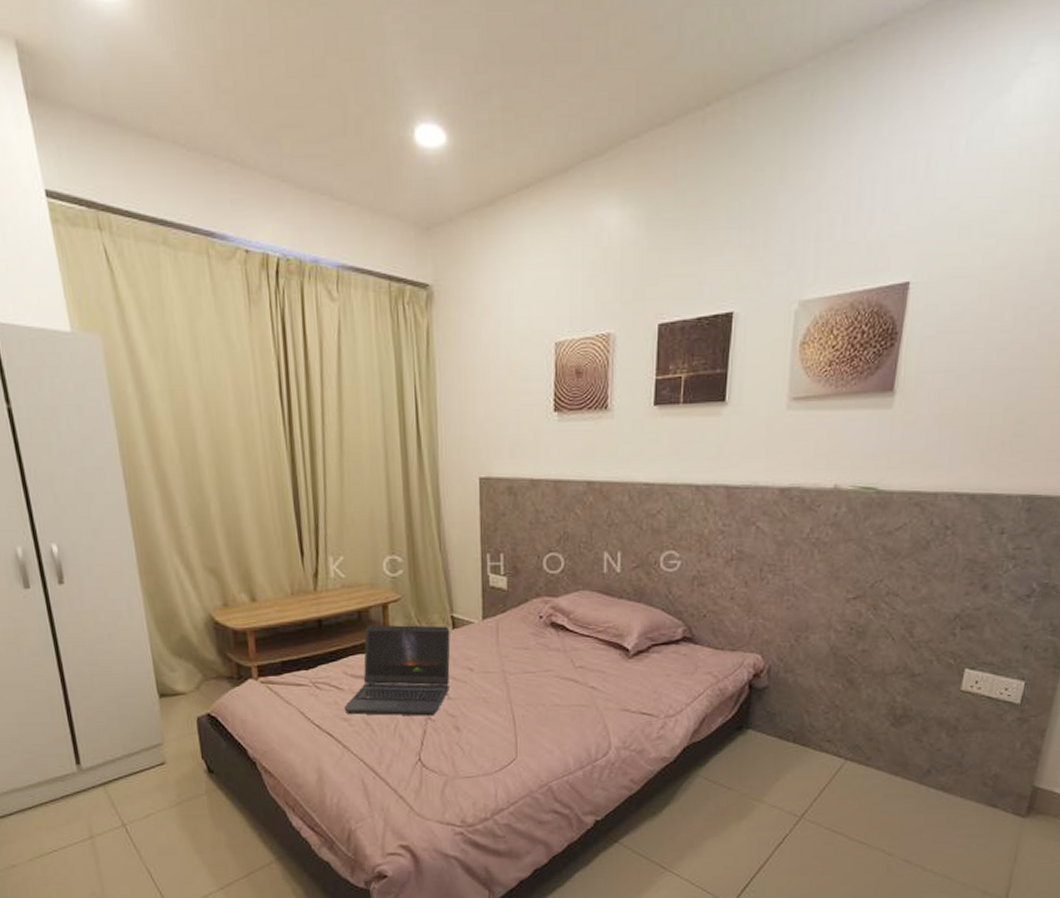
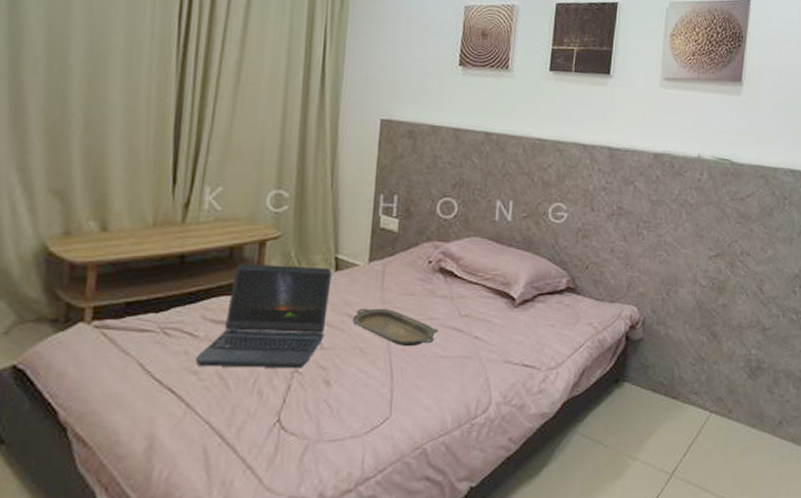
serving tray: none [473,661,555,696] -> present [352,308,439,346]

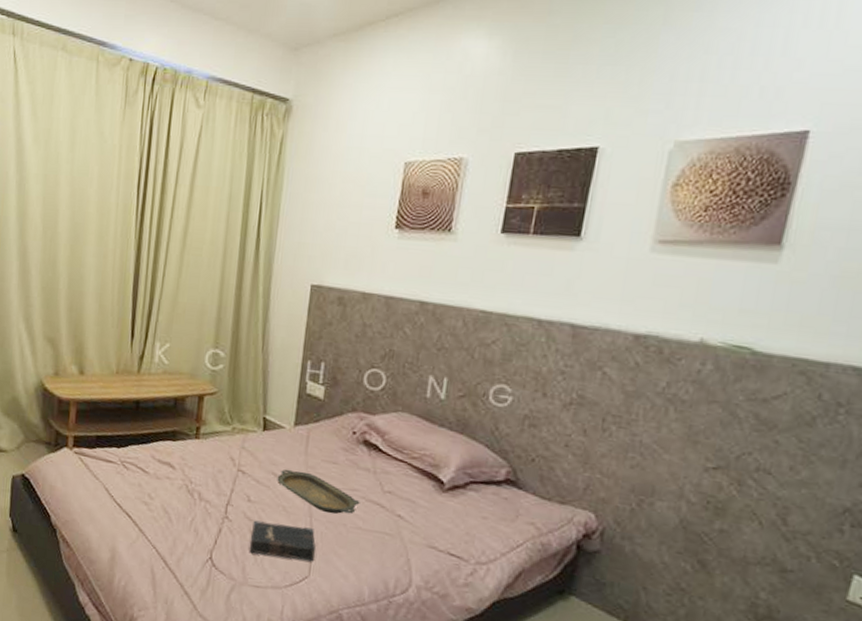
laptop computer: present [195,264,332,369] -> none [146,414,260,516]
hardback book: none [323,365,396,406] -> present [249,520,316,562]

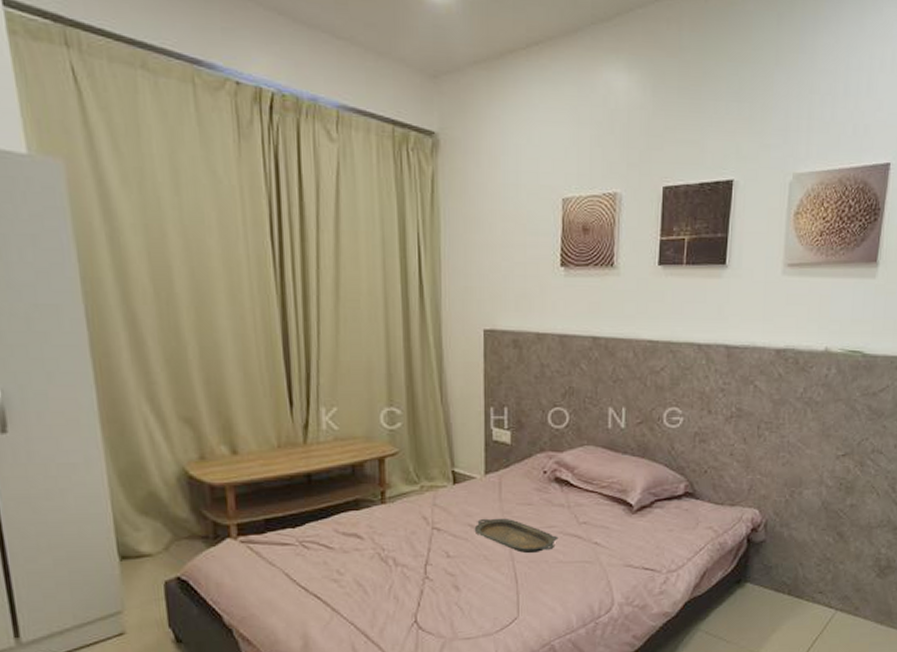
hardback book: present [249,520,316,562] -> none [454,571,521,608]

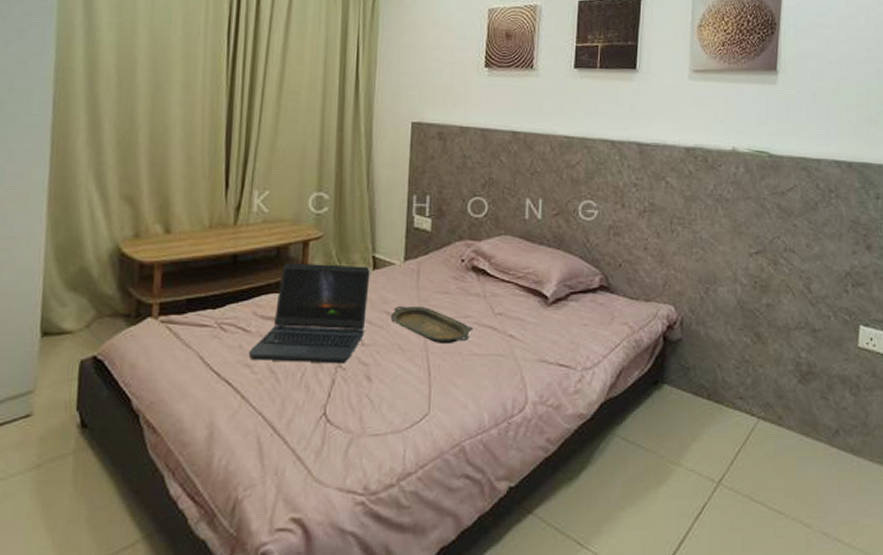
laptop computer: none [333,480,451,576] -> present [248,263,370,364]

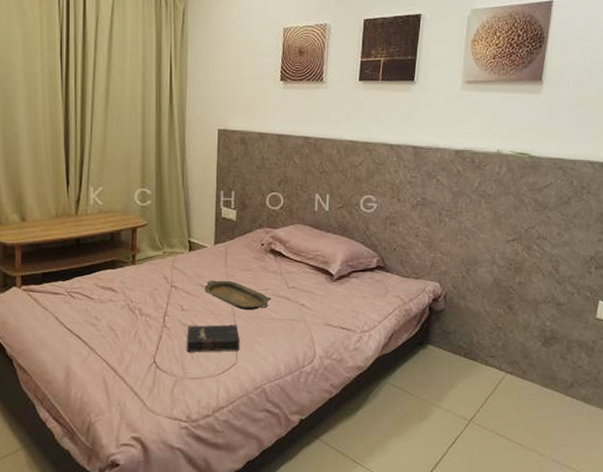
laptop computer: present [248,263,370,364] -> none [93,246,187,324]
hardback book: none [365,363,433,401] -> present [186,324,240,353]

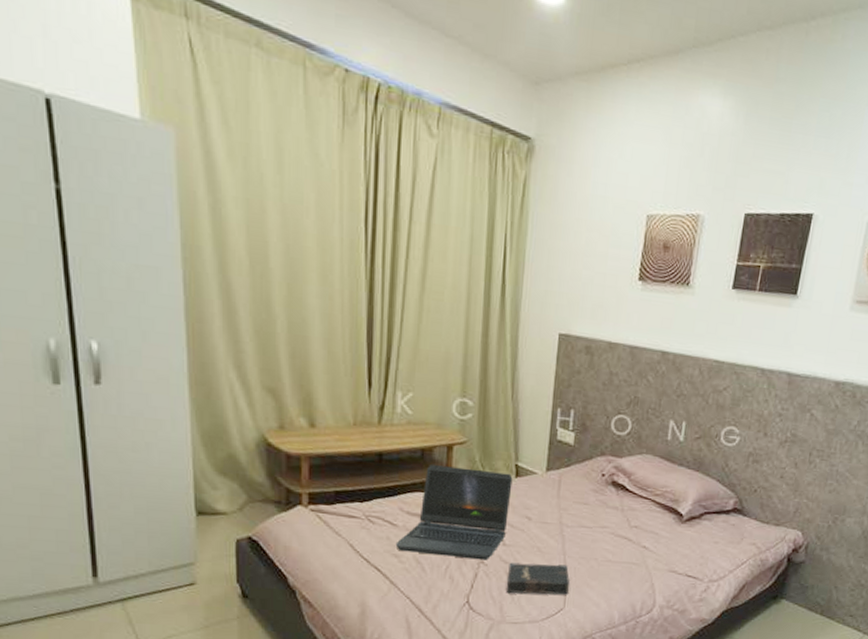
laptop computer: none [93,246,187,324] -> present [395,465,513,560]
serving tray: present [204,280,272,310] -> none [531,512,610,550]

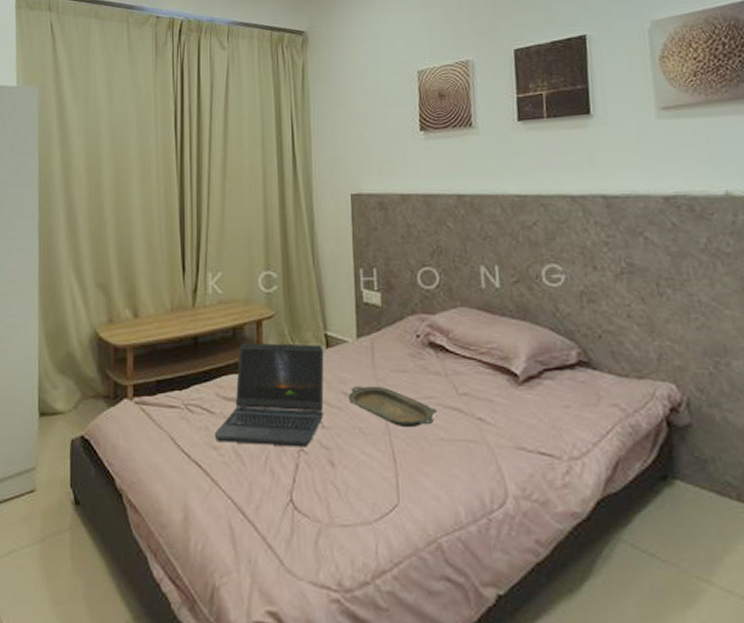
hardback book: present [505,562,570,595] -> none [330,447,401,488]
serving tray: none [531,512,610,550] -> present [348,385,437,427]

